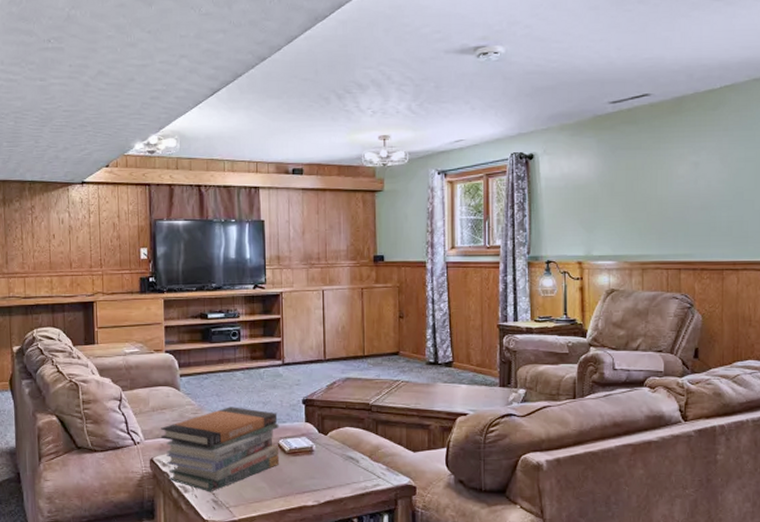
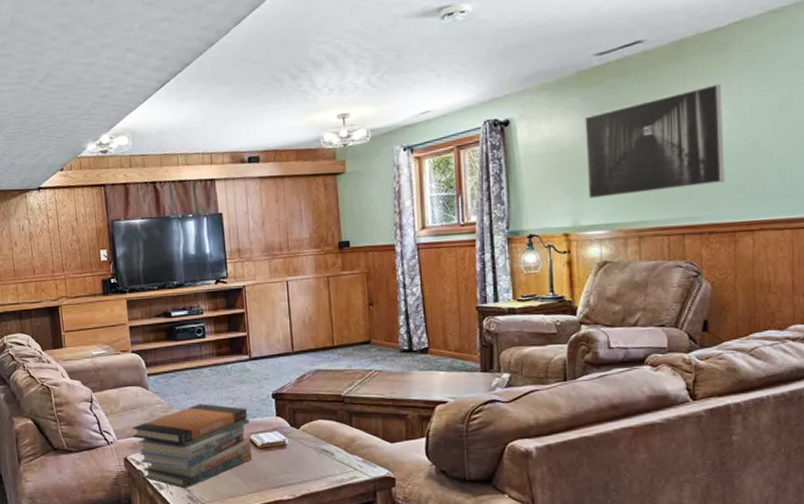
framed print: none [599,138,715,232] -> present [585,84,725,200]

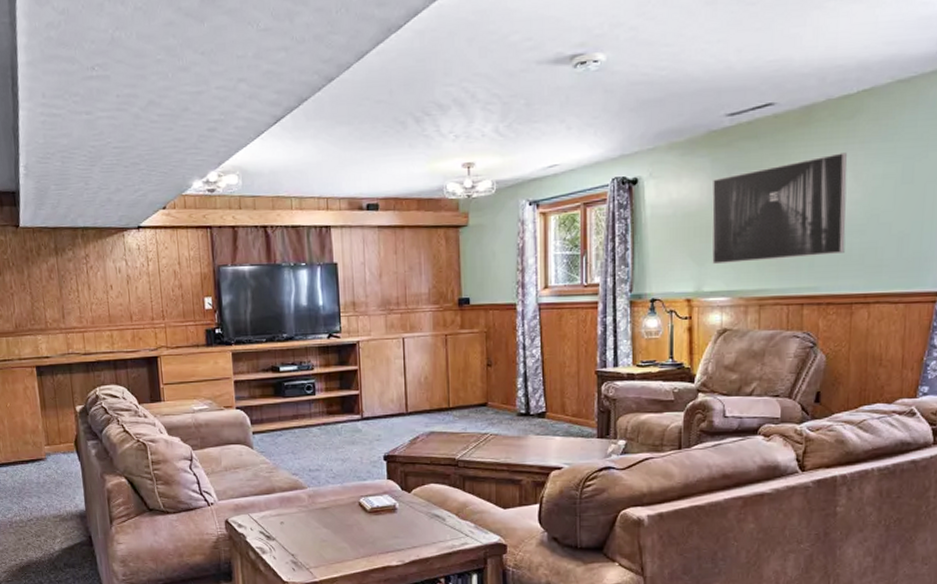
book stack: present [132,403,253,489] -> none [235,464,361,553]

